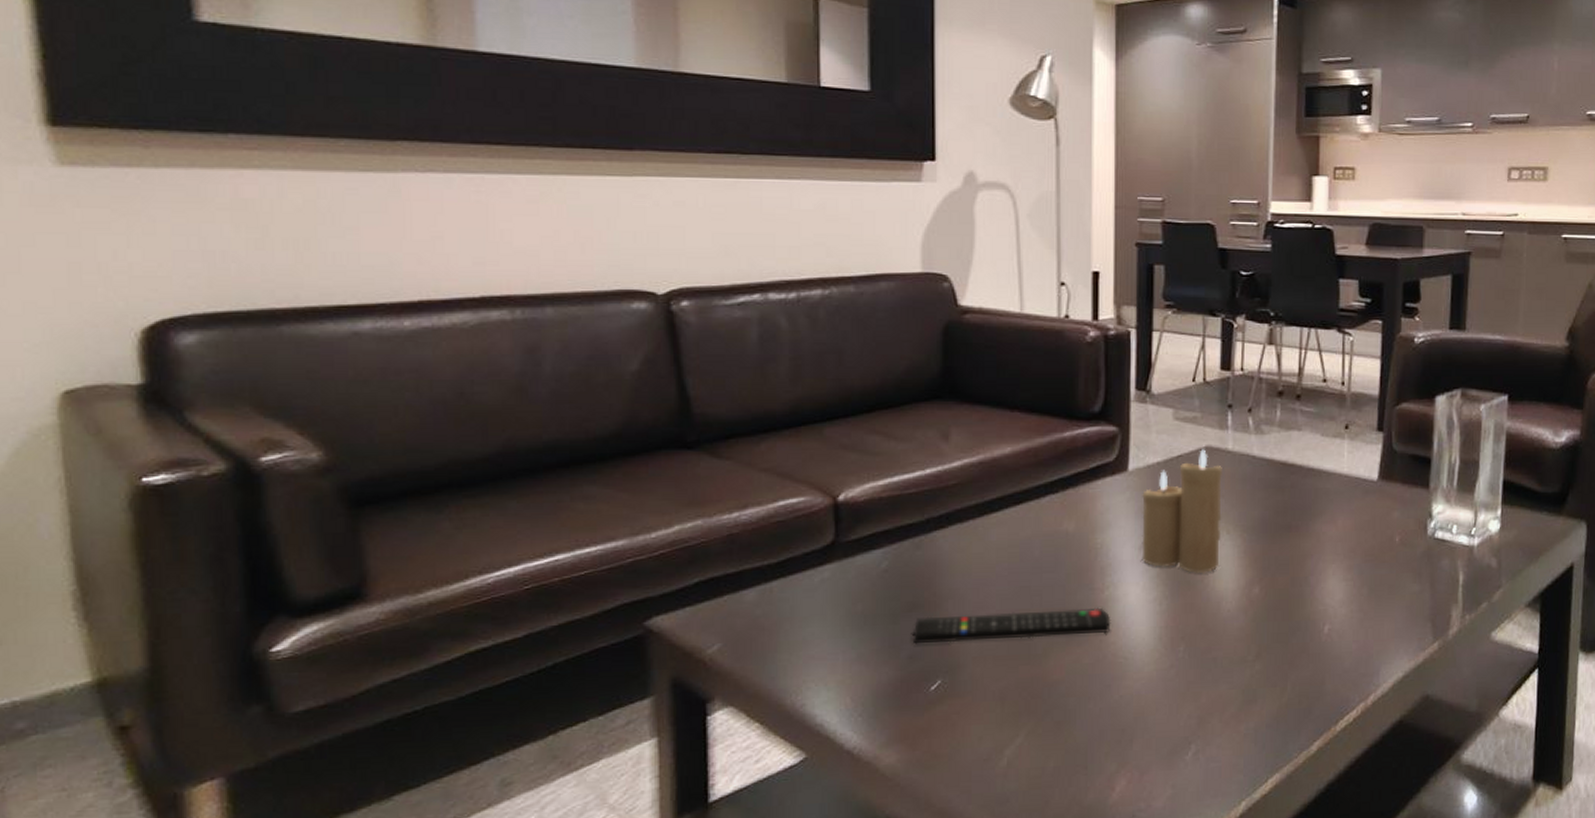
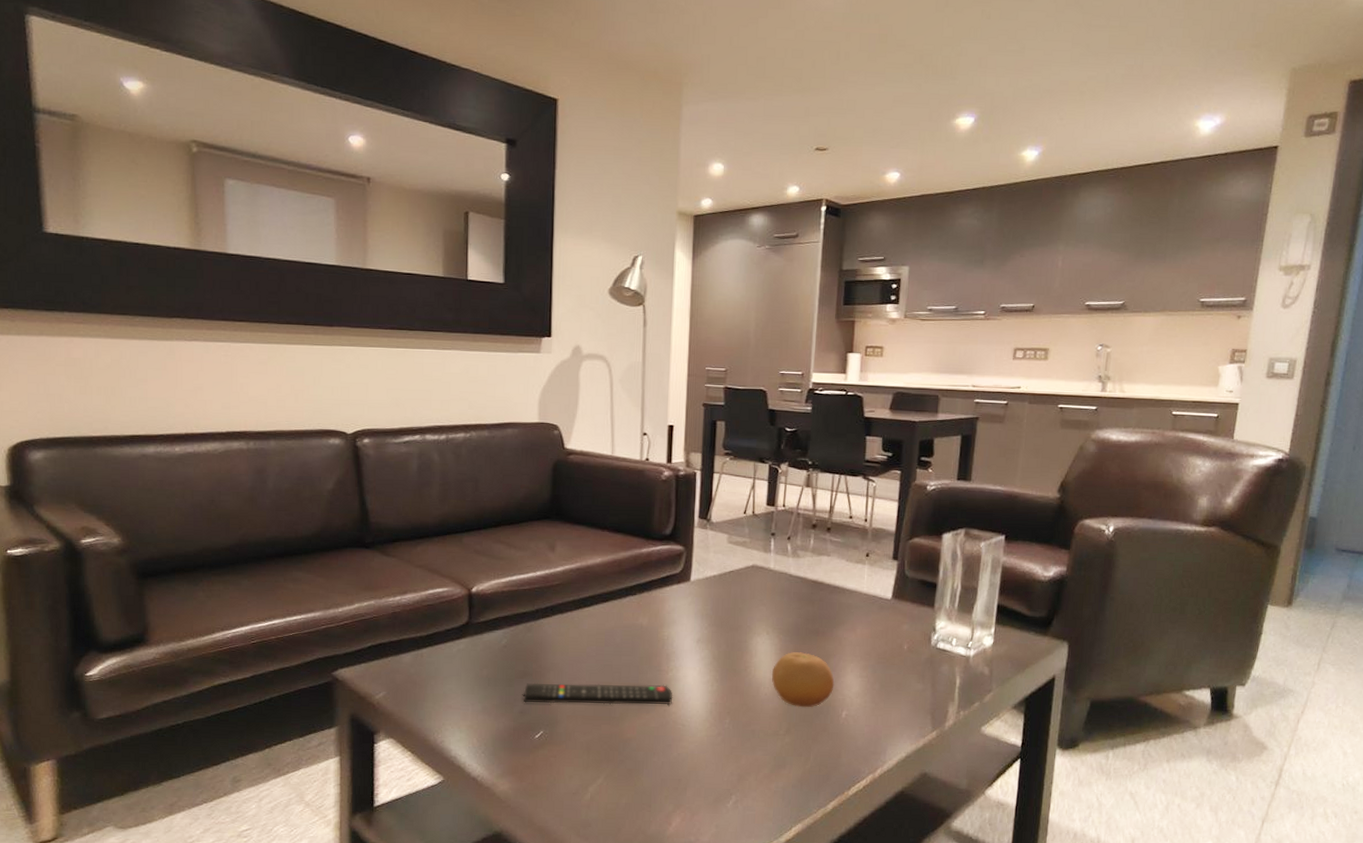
candle: present [1142,449,1222,574] -> none [699,567,765,665]
fruit: none [1236,554,1313,624] -> present [772,652,835,708]

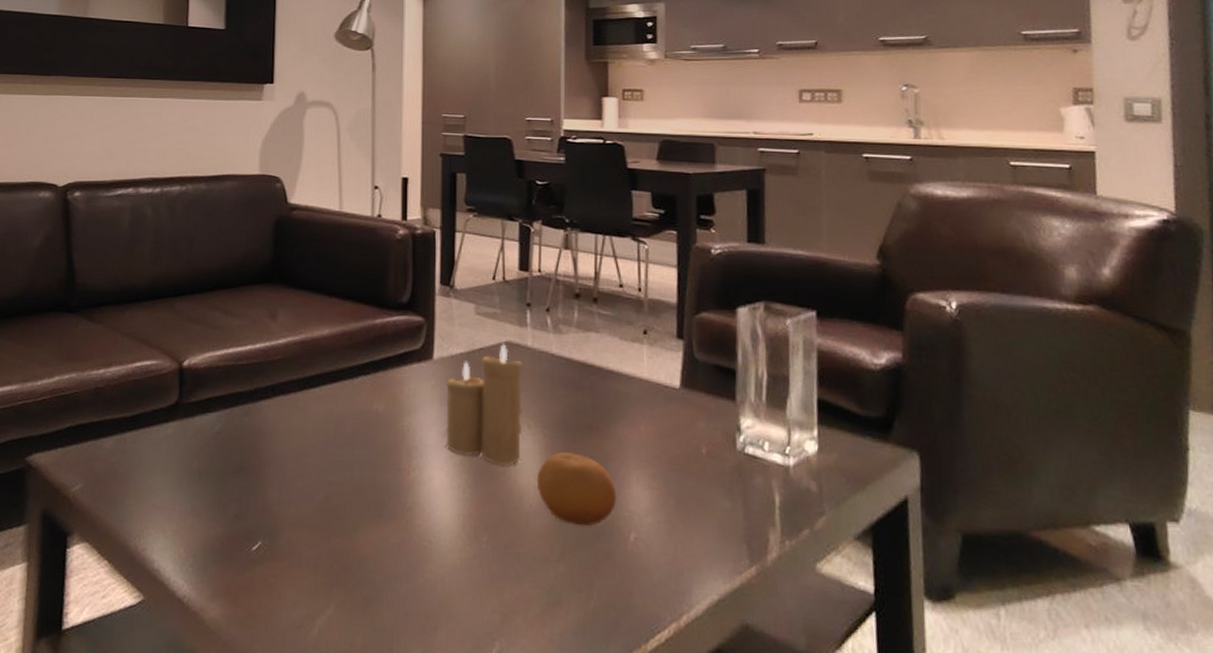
remote control: present [523,683,673,705] -> none [238,479,417,516]
candle: none [699,567,765,665] -> present [446,344,522,466]

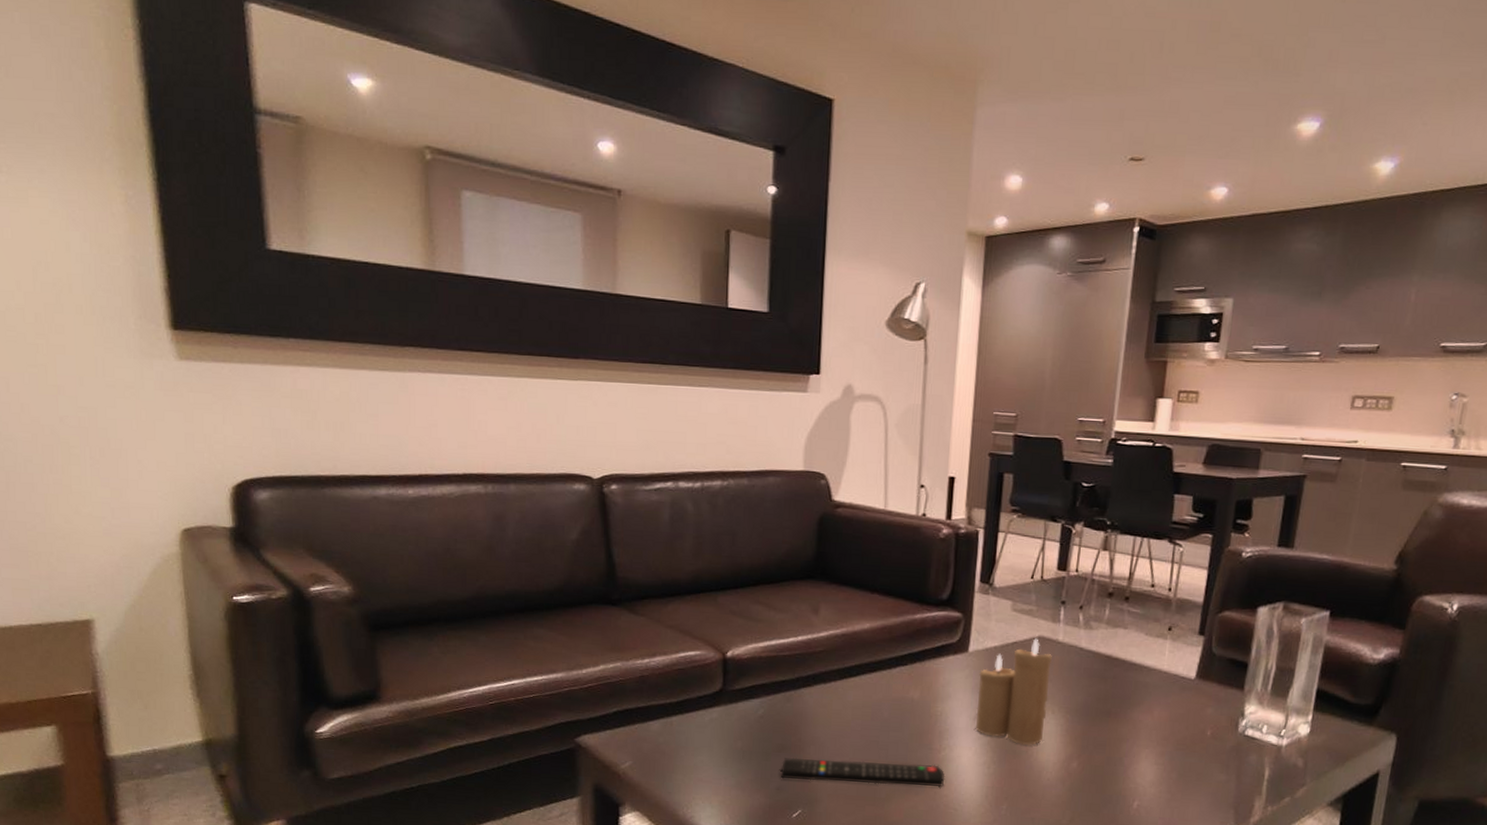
remote control: none [238,479,417,516] -> present [780,757,945,788]
fruit: present [538,452,617,527] -> none [1056,734,1126,796]

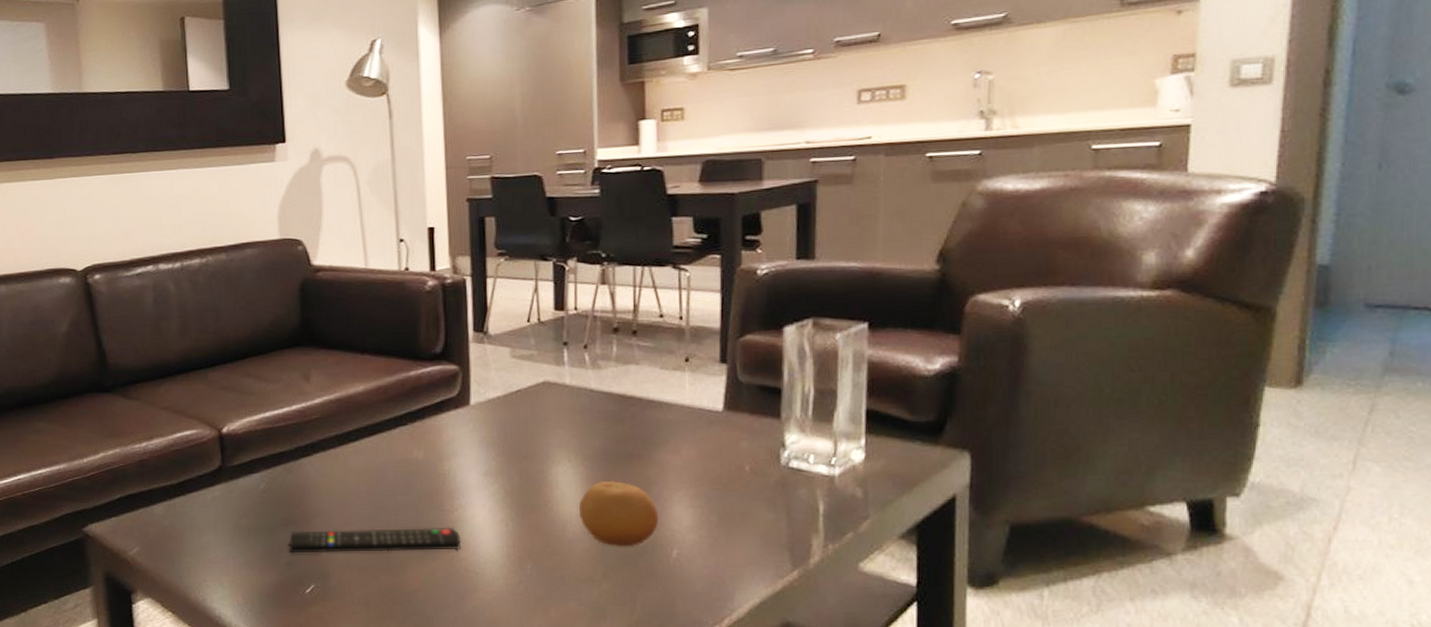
candle: present [976,638,1052,746] -> none [484,384,562,499]
fruit: none [1056,734,1126,796] -> present [579,481,659,547]

